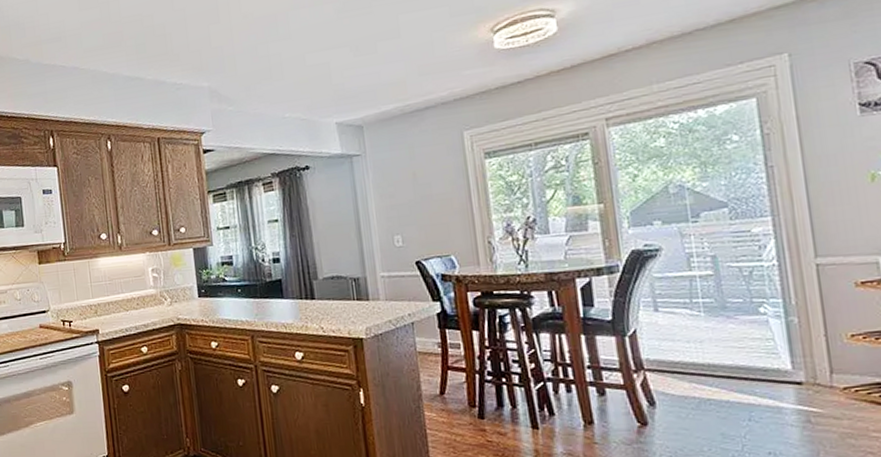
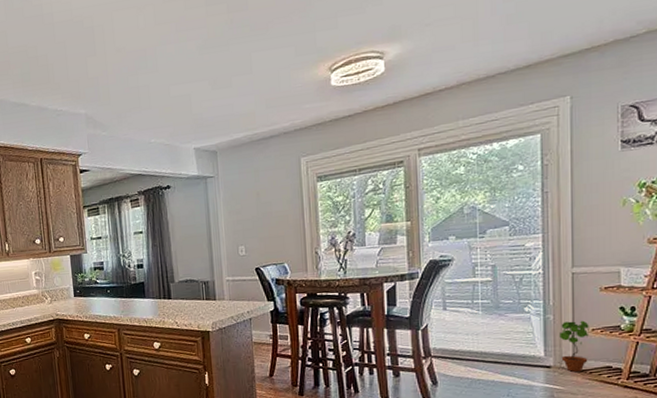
potted plant: none [808,324,851,391] -> present [559,320,589,373]

